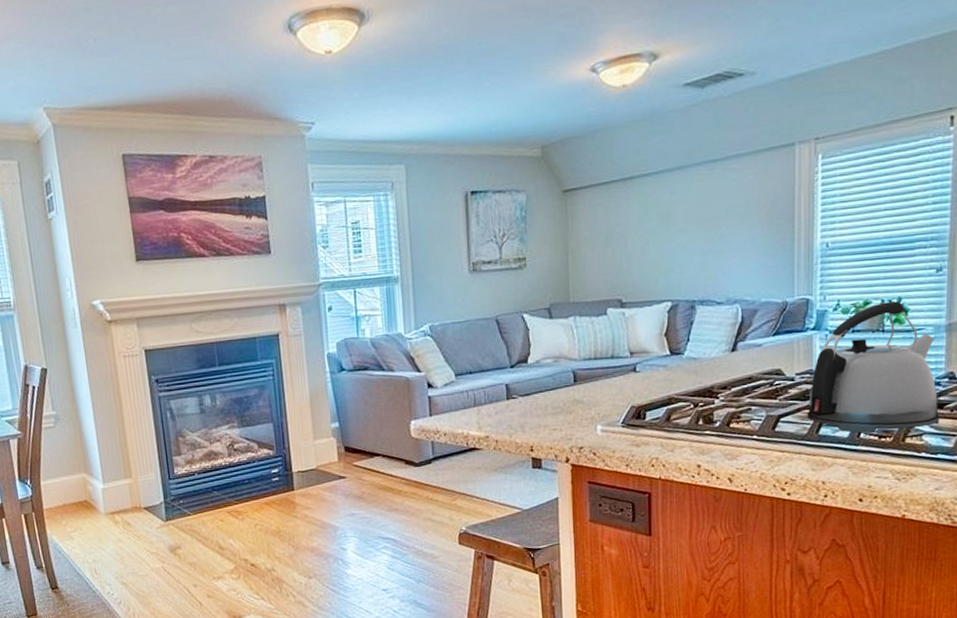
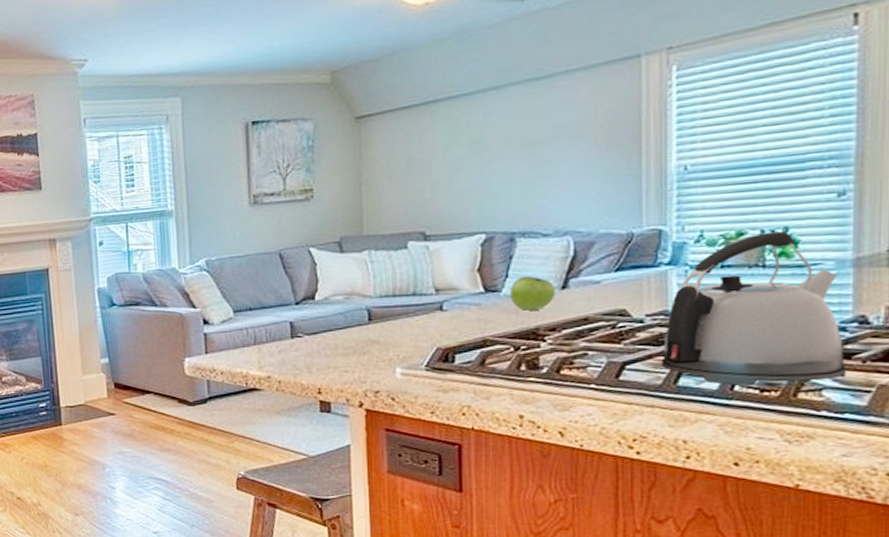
fruit: none [691,339,727,371] -> present [510,275,556,311]

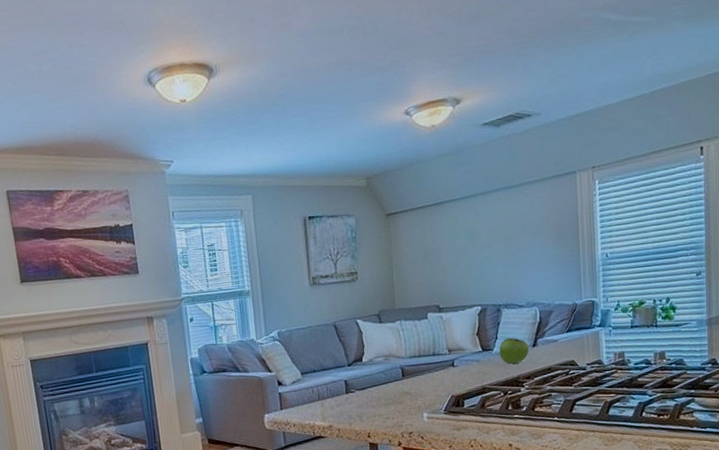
kettle: present [661,231,845,387] -> none [597,300,706,413]

